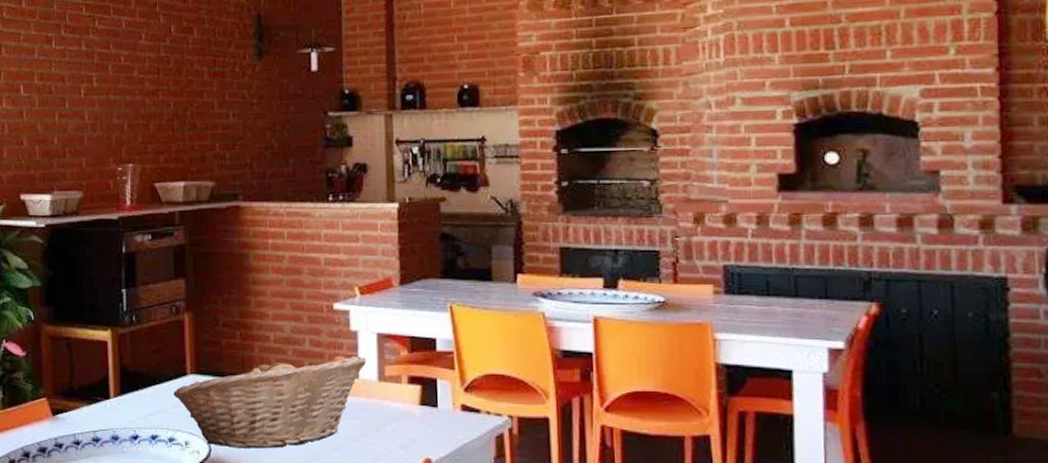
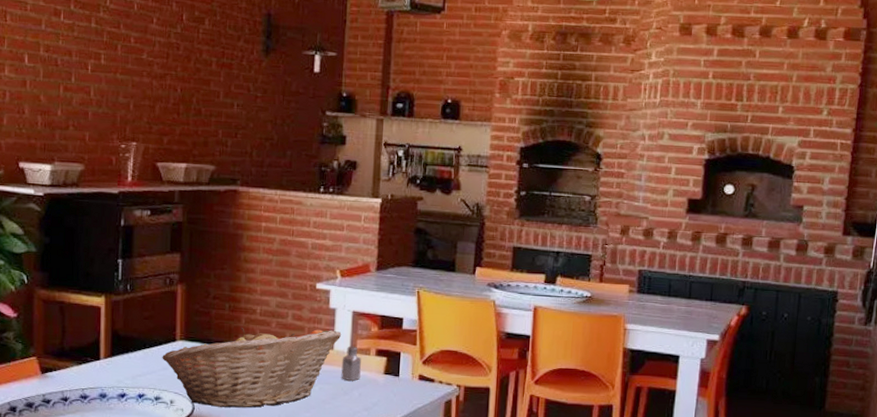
saltshaker: none [369,373,393,415] -> present [341,346,361,382]

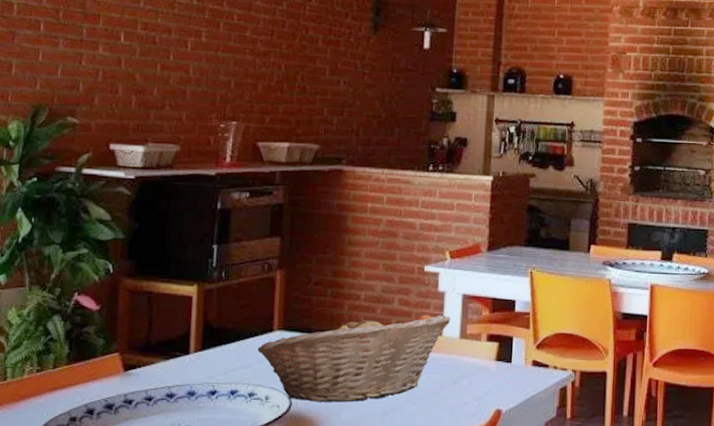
saltshaker: present [341,346,361,382] -> none [450,331,472,370]

